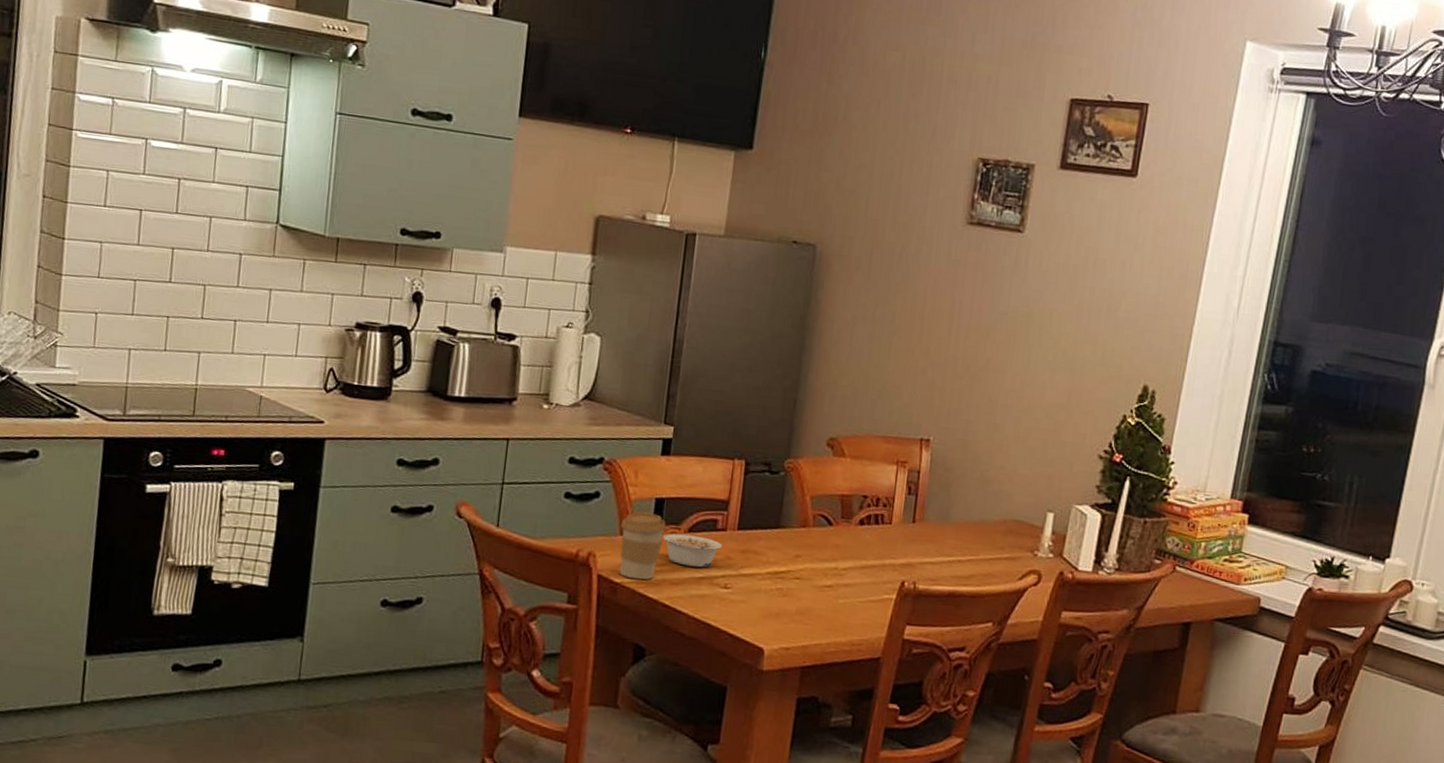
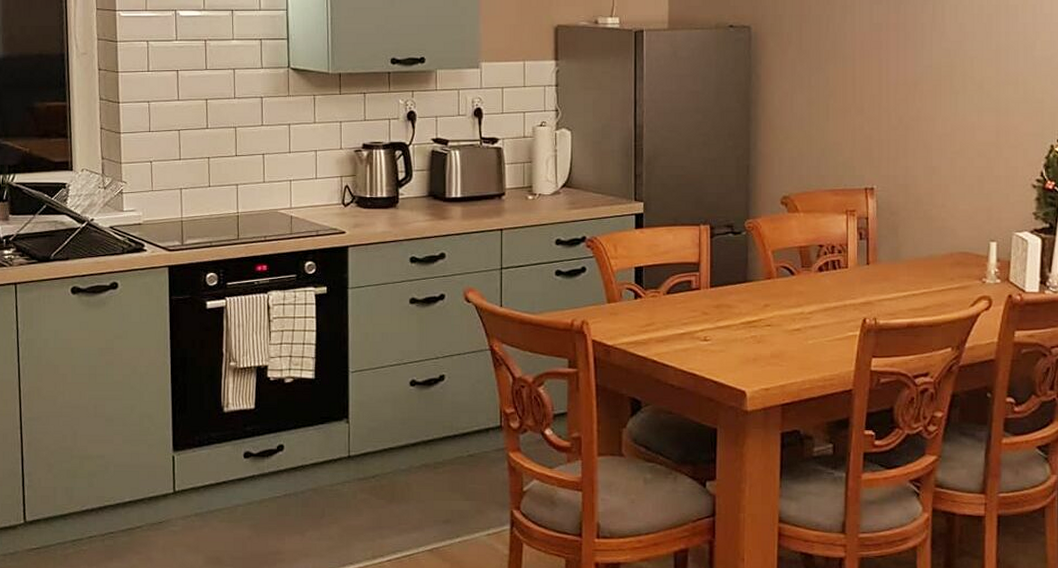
coffee cup: present [620,512,666,580] -> none [607,281,647,341]
legume: present [662,533,722,568] -> none [644,297,698,325]

